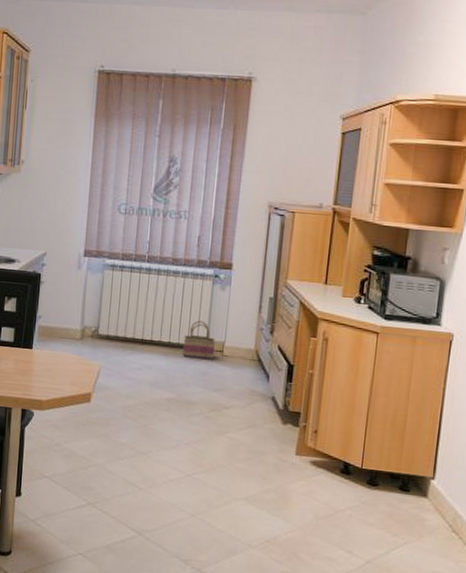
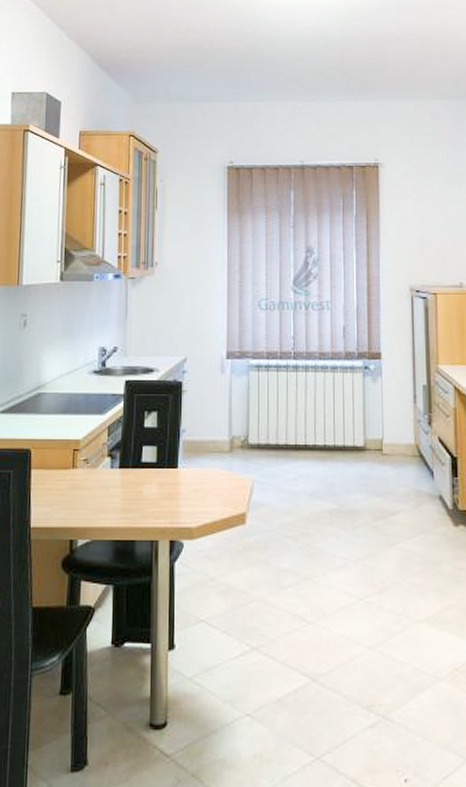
basket: present [182,320,216,360] -> none [339,417,374,461]

